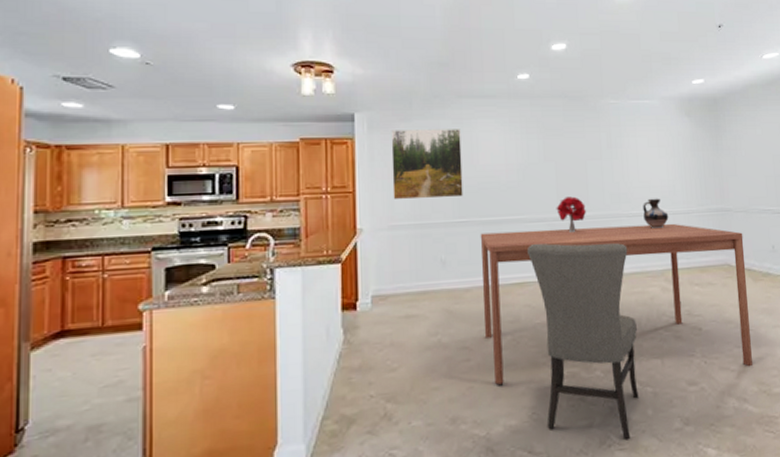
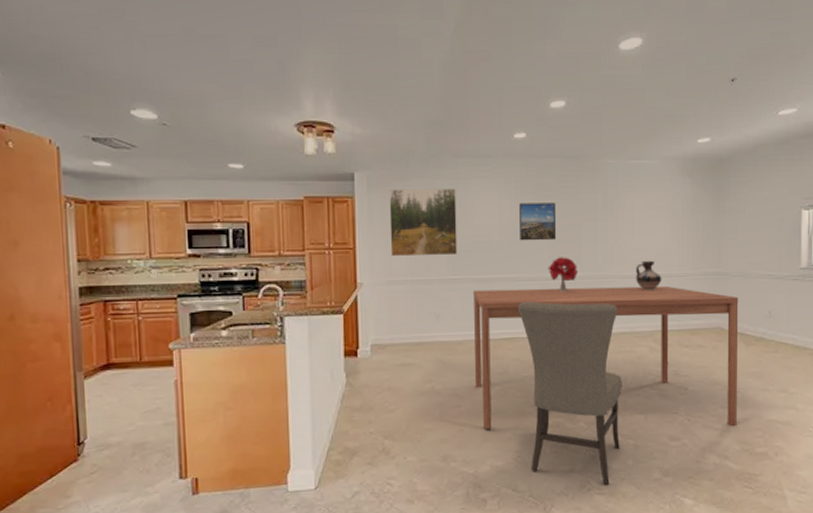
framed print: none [525,142,564,181] -> present [519,203,557,241]

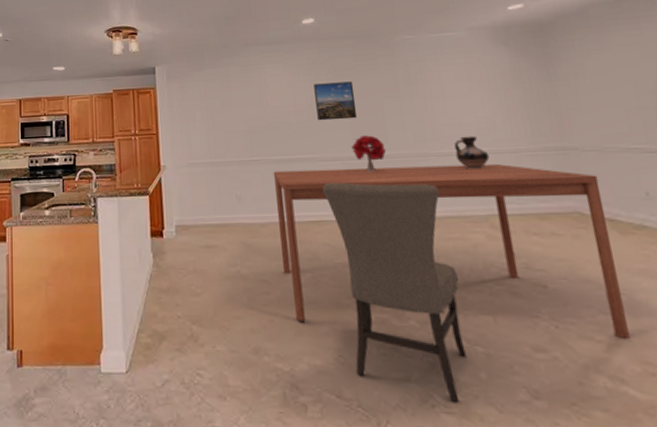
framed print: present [389,188,458,257] -> none [186,74,255,141]

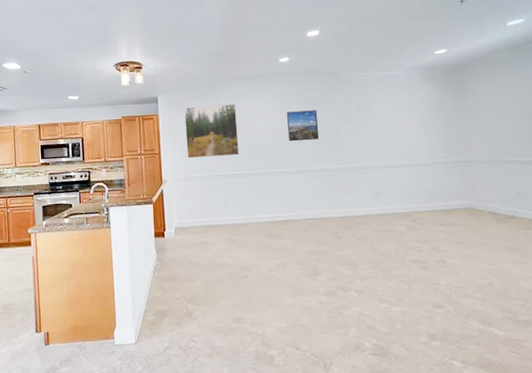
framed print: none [186,74,255,141] -> present [184,104,239,159]
dining table: present [273,163,630,338] -> none [253,173,497,296]
chair: present [323,182,467,402] -> none [291,190,389,346]
bouquet: present [351,135,386,173] -> none [314,153,339,182]
ceramic jug: present [454,135,490,169] -> none [390,152,414,178]

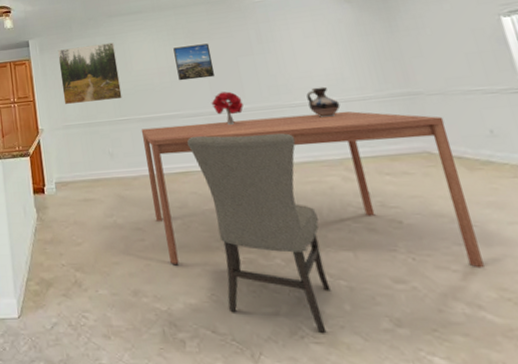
dining table: none [253,173,497,296] -> present [141,111,484,267]
chair: none [291,190,389,346] -> present [187,133,331,333]
bouquet: none [314,153,339,182] -> present [211,91,244,126]
ceramic jug: none [390,152,414,178] -> present [306,86,341,117]

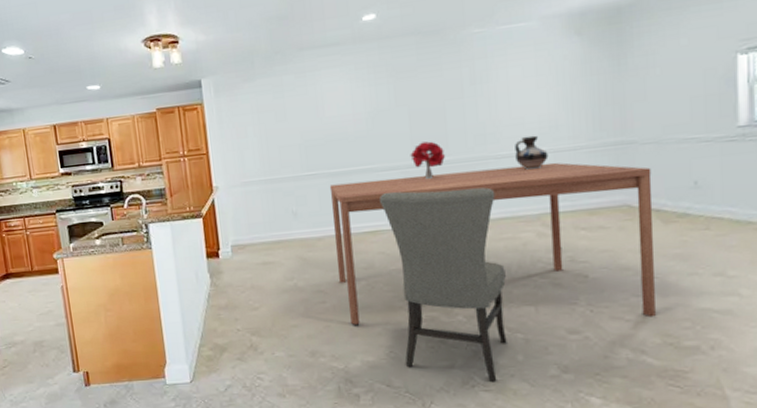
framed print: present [57,42,122,105] -> none [236,82,311,159]
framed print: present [173,43,215,81] -> none [373,84,418,130]

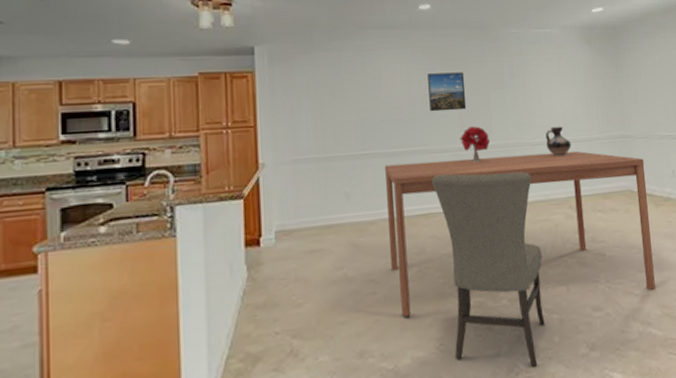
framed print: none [373,84,418,130] -> present [428,72,467,112]

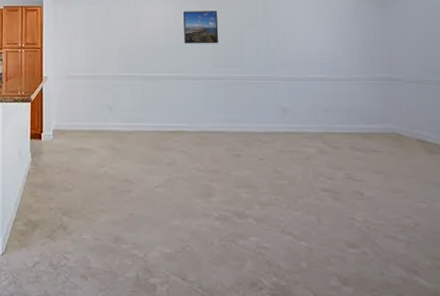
dining table: present [384,151,655,317] -> none [142,86,425,238]
chair: present [432,172,545,367] -> none [184,98,292,286]
bouquet: present [460,126,490,163] -> none [211,59,241,92]
ceramic jug: present [545,126,572,157] -> none [299,64,328,93]

